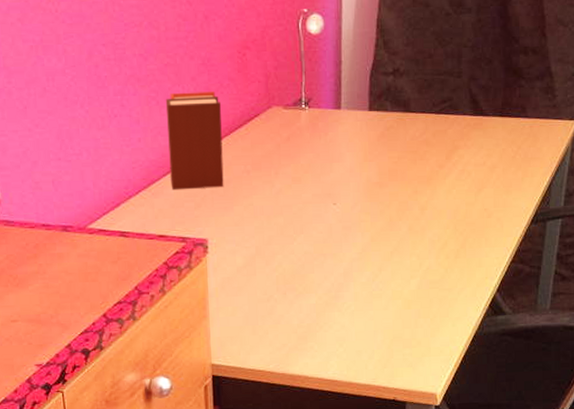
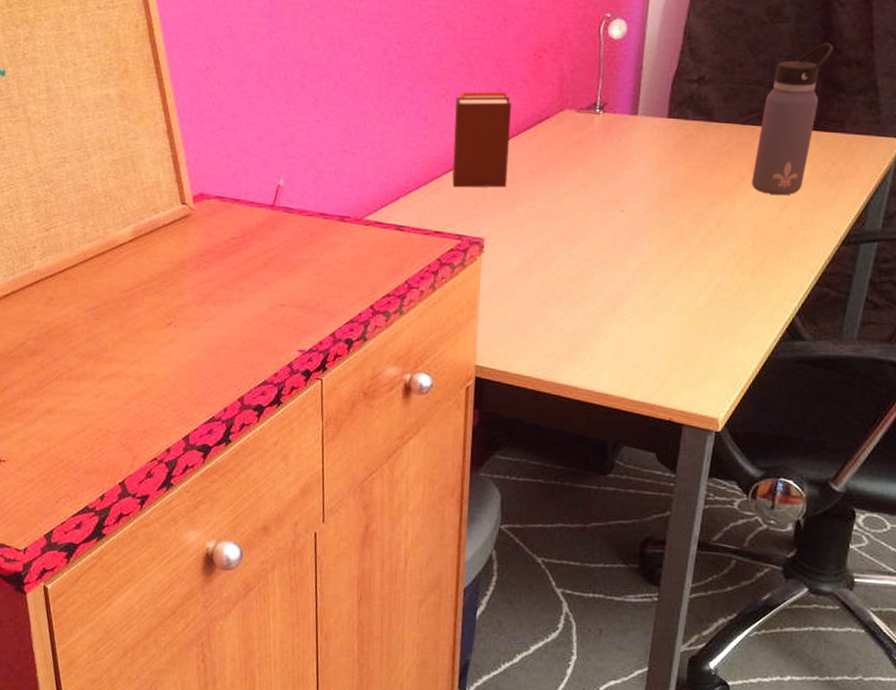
water bottle: none [449,32,511,180] -> present [752,43,833,196]

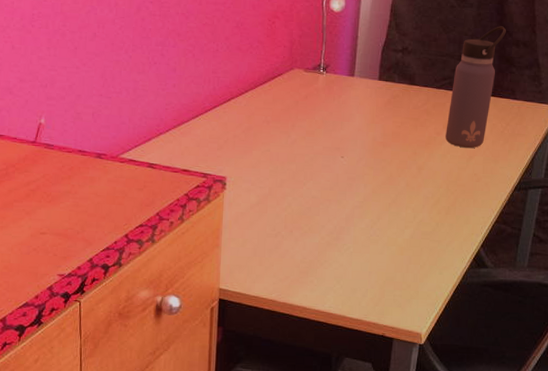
books: present [452,91,512,188] -> none [198,48,250,134]

